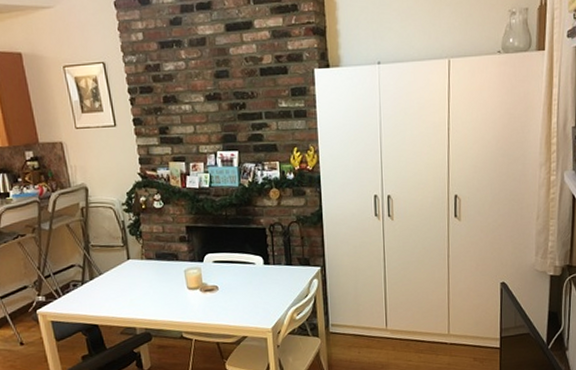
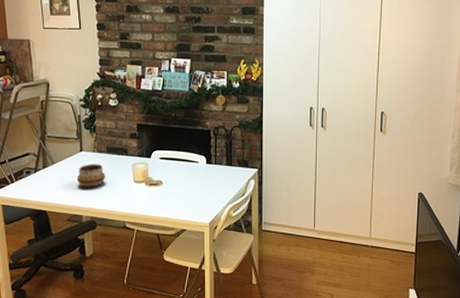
decorative bowl: none [126,271,158,298] -> present [76,164,106,188]

